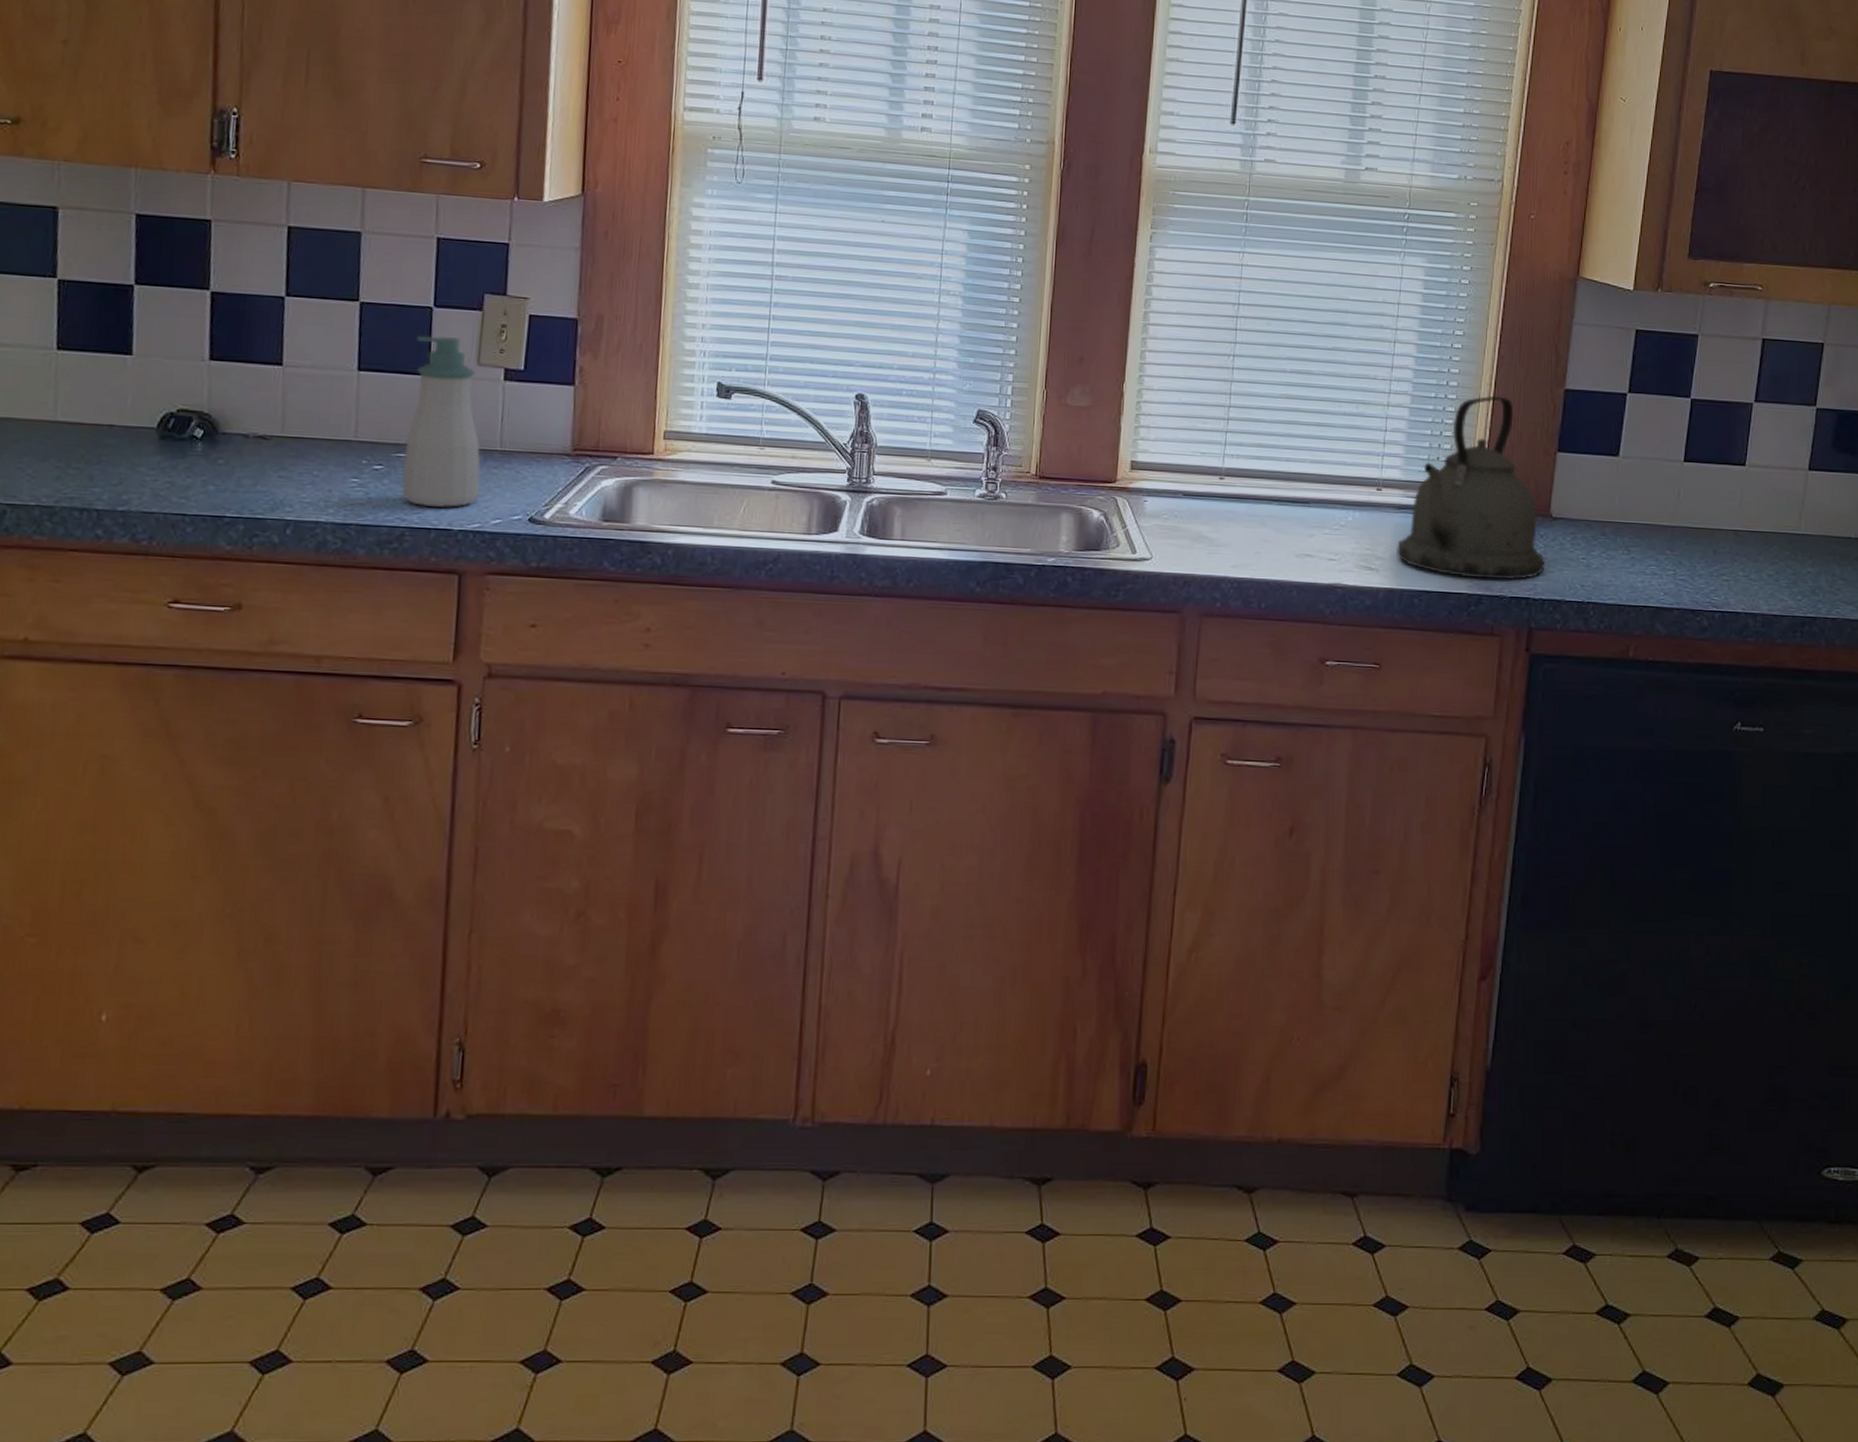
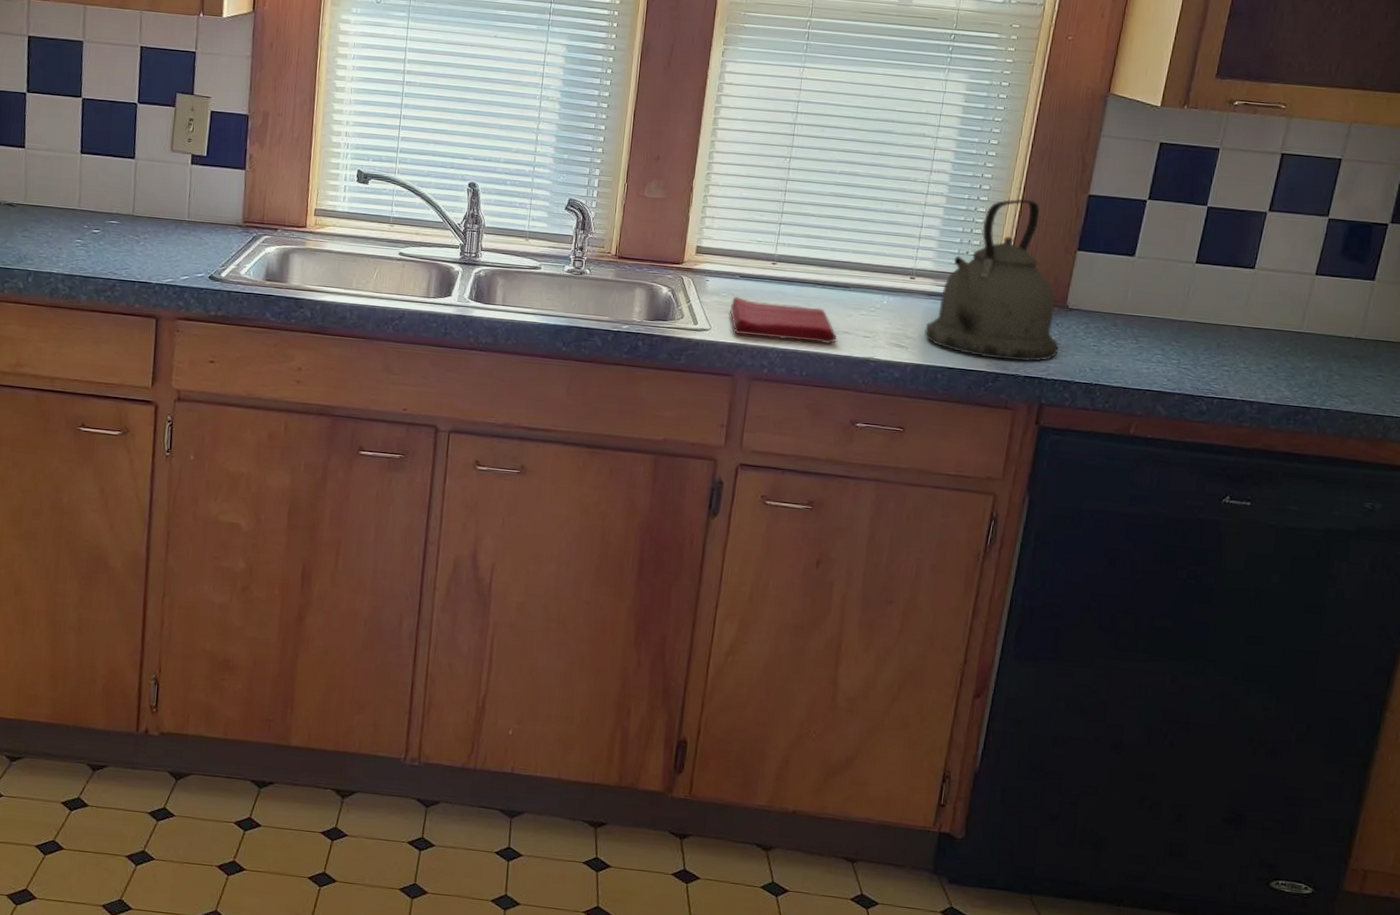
soap bottle: present [402,335,481,508] -> none [114,126,173,266]
dish towel: none [1173,517,1298,569] -> present [729,295,837,344]

